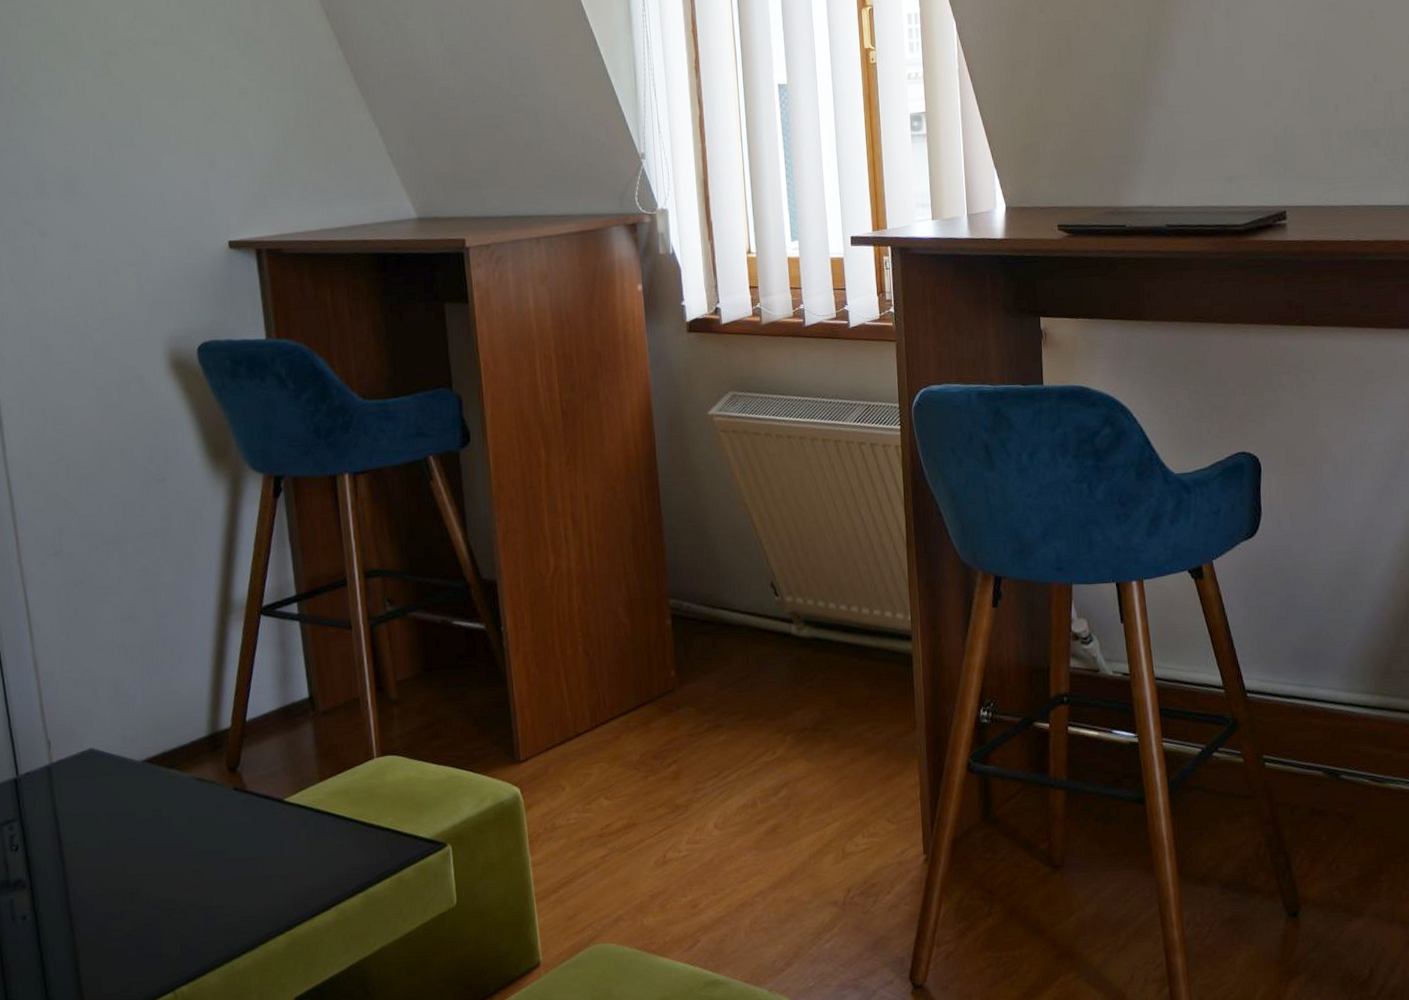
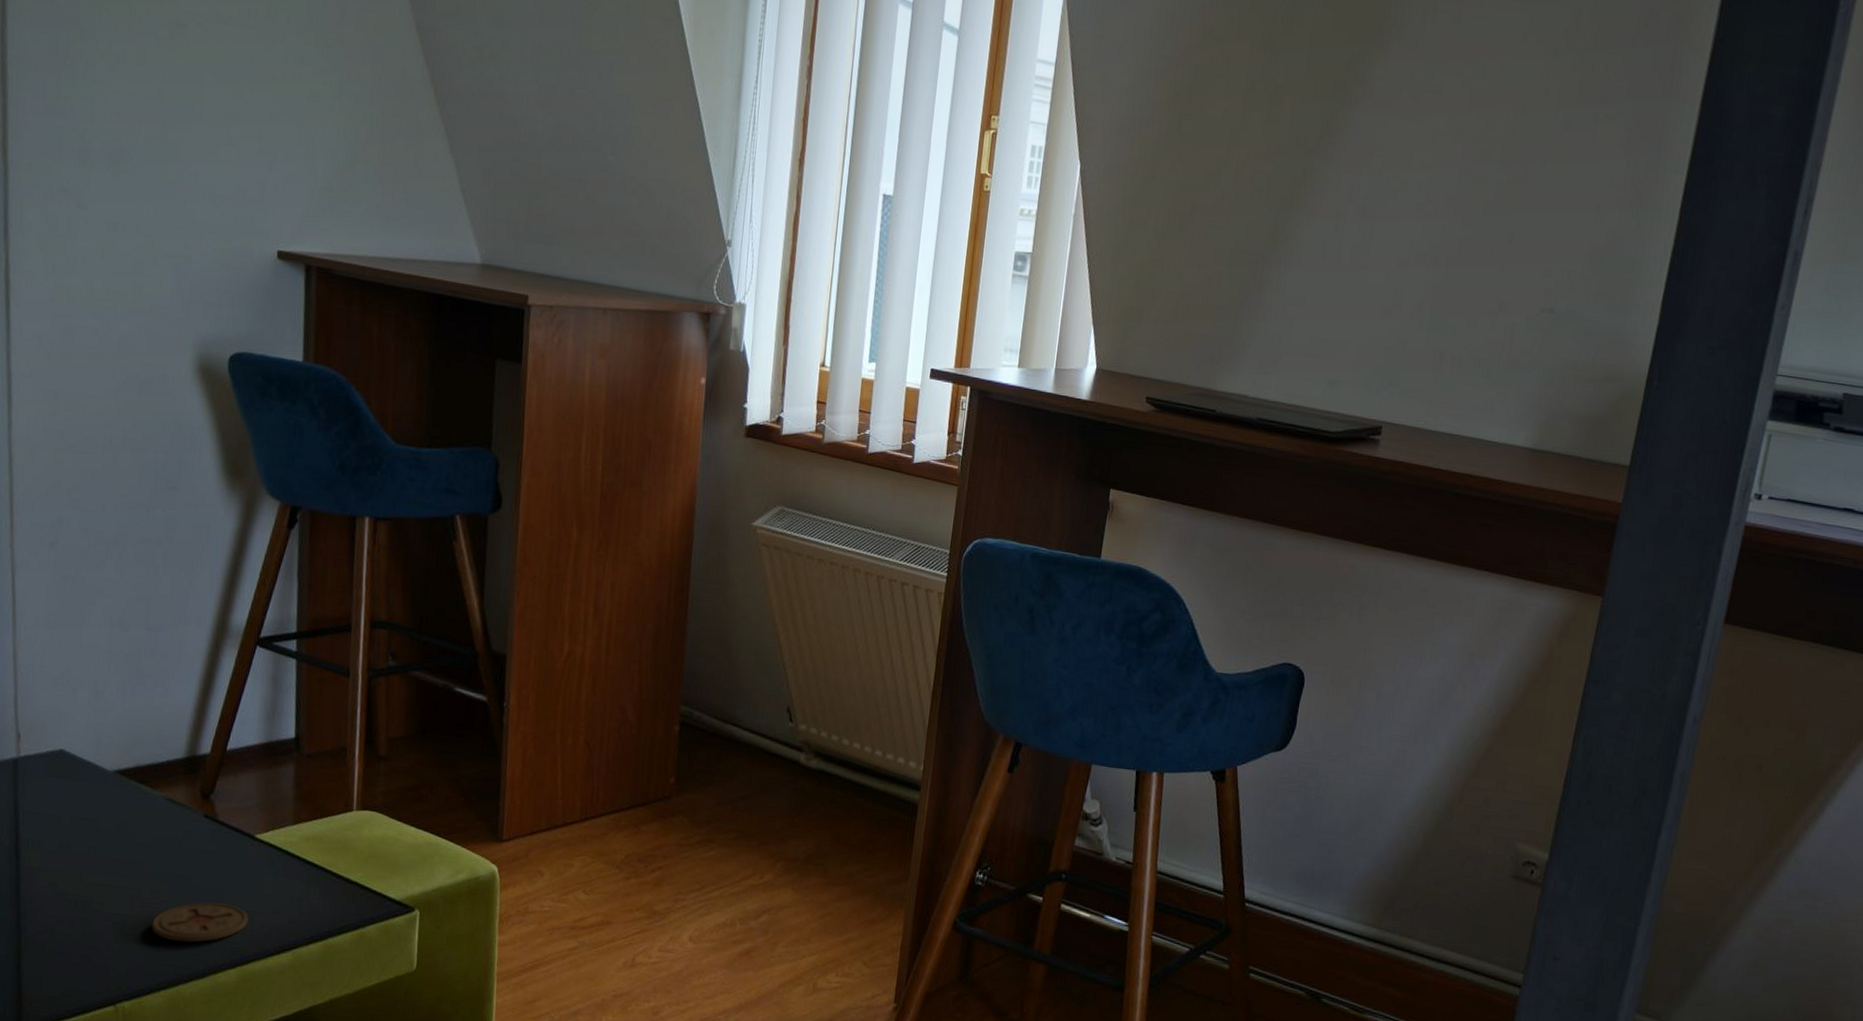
coaster: none [198,872,290,918] -> present [152,902,248,943]

